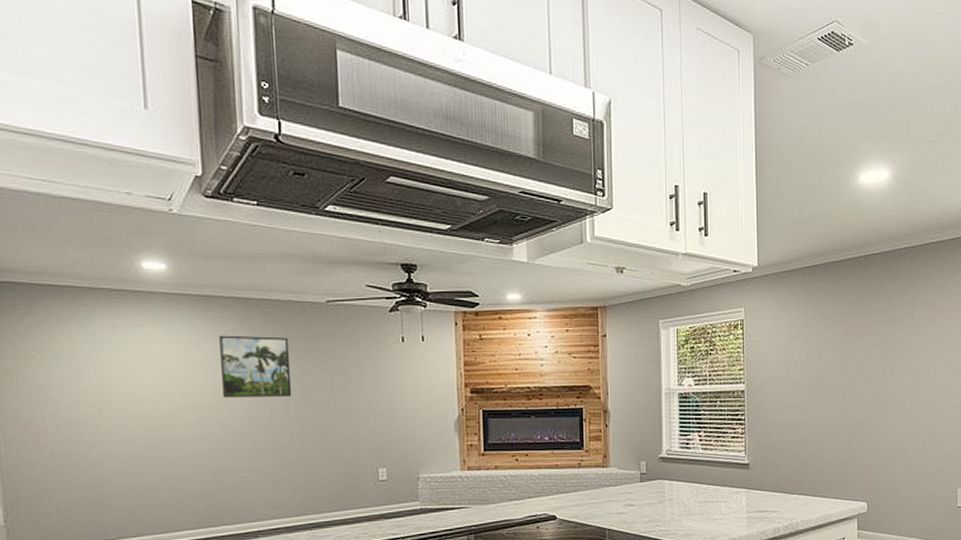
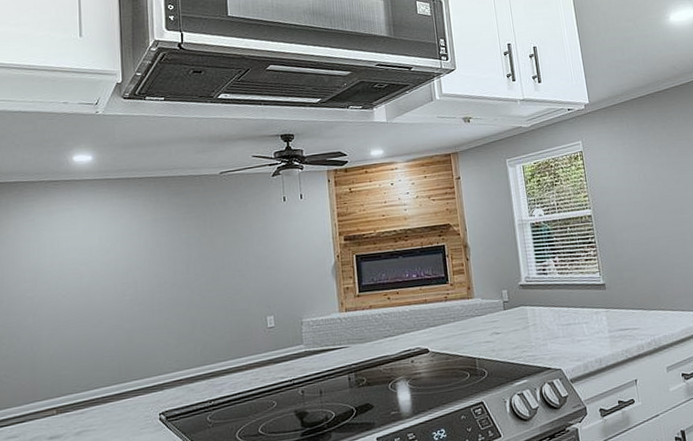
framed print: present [219,335,292,398] -> none [133,207,192,264]

